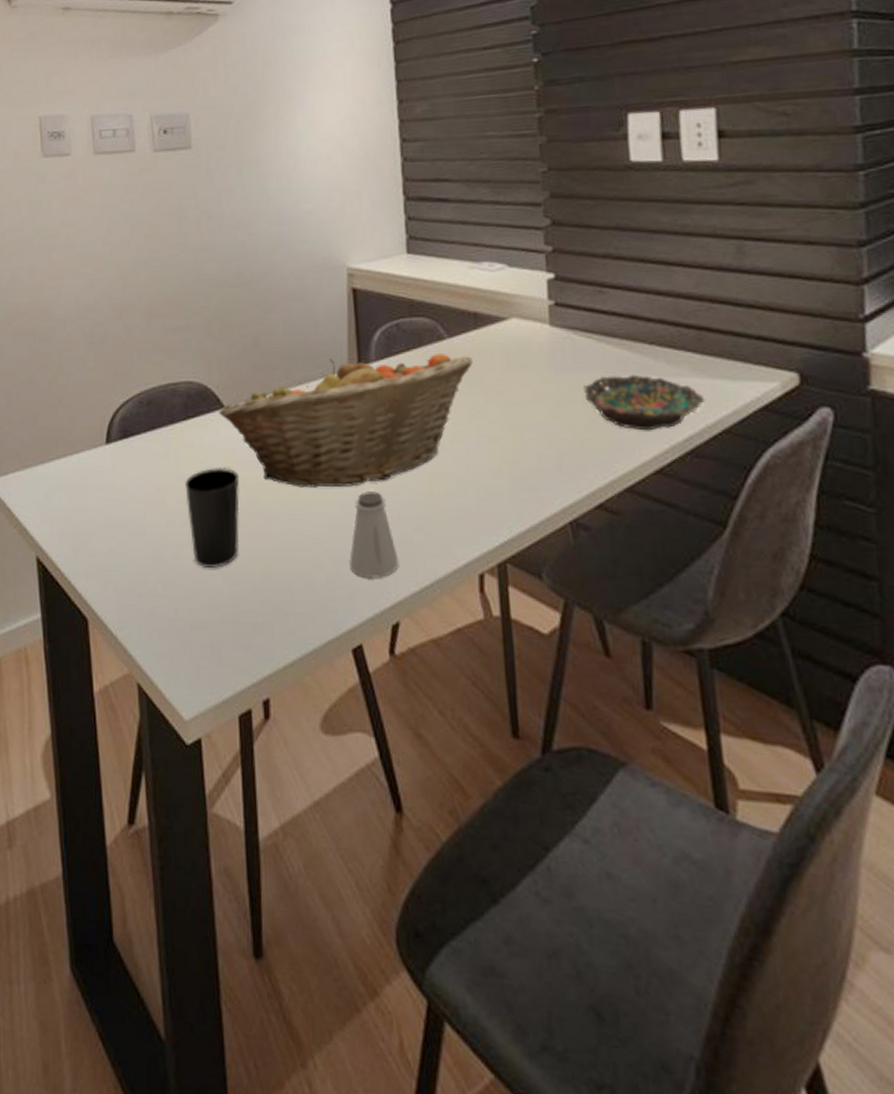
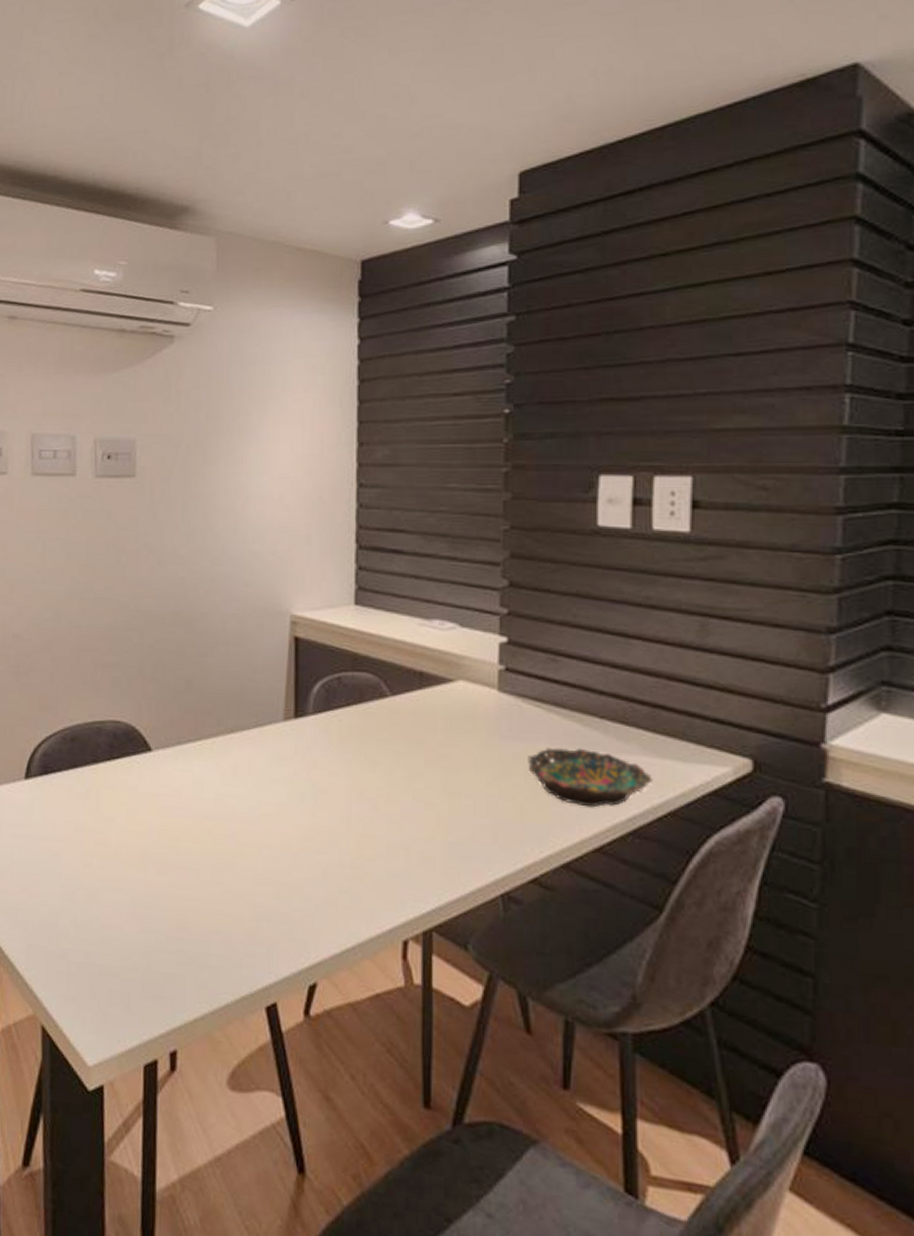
cup: present [185,467,240,569] -> none [105,811,161,915]
fruit basket: present [219,354,473,488] -> none [145,708,414,842]
saltshaker: present [349,491,399,578] -> none [270,848,321,937]

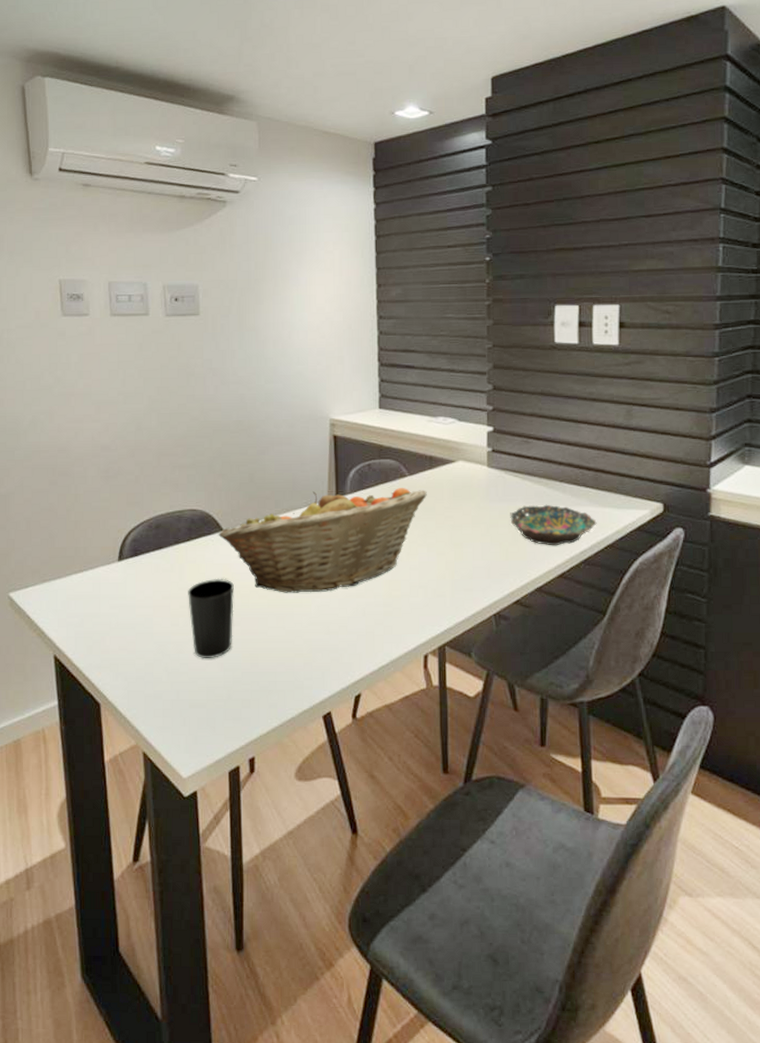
cup: none [105,811,161,915] -> present [188,578,234,659]
fruit basket: none [145,708,414,842] -> present [218,488,427,593]

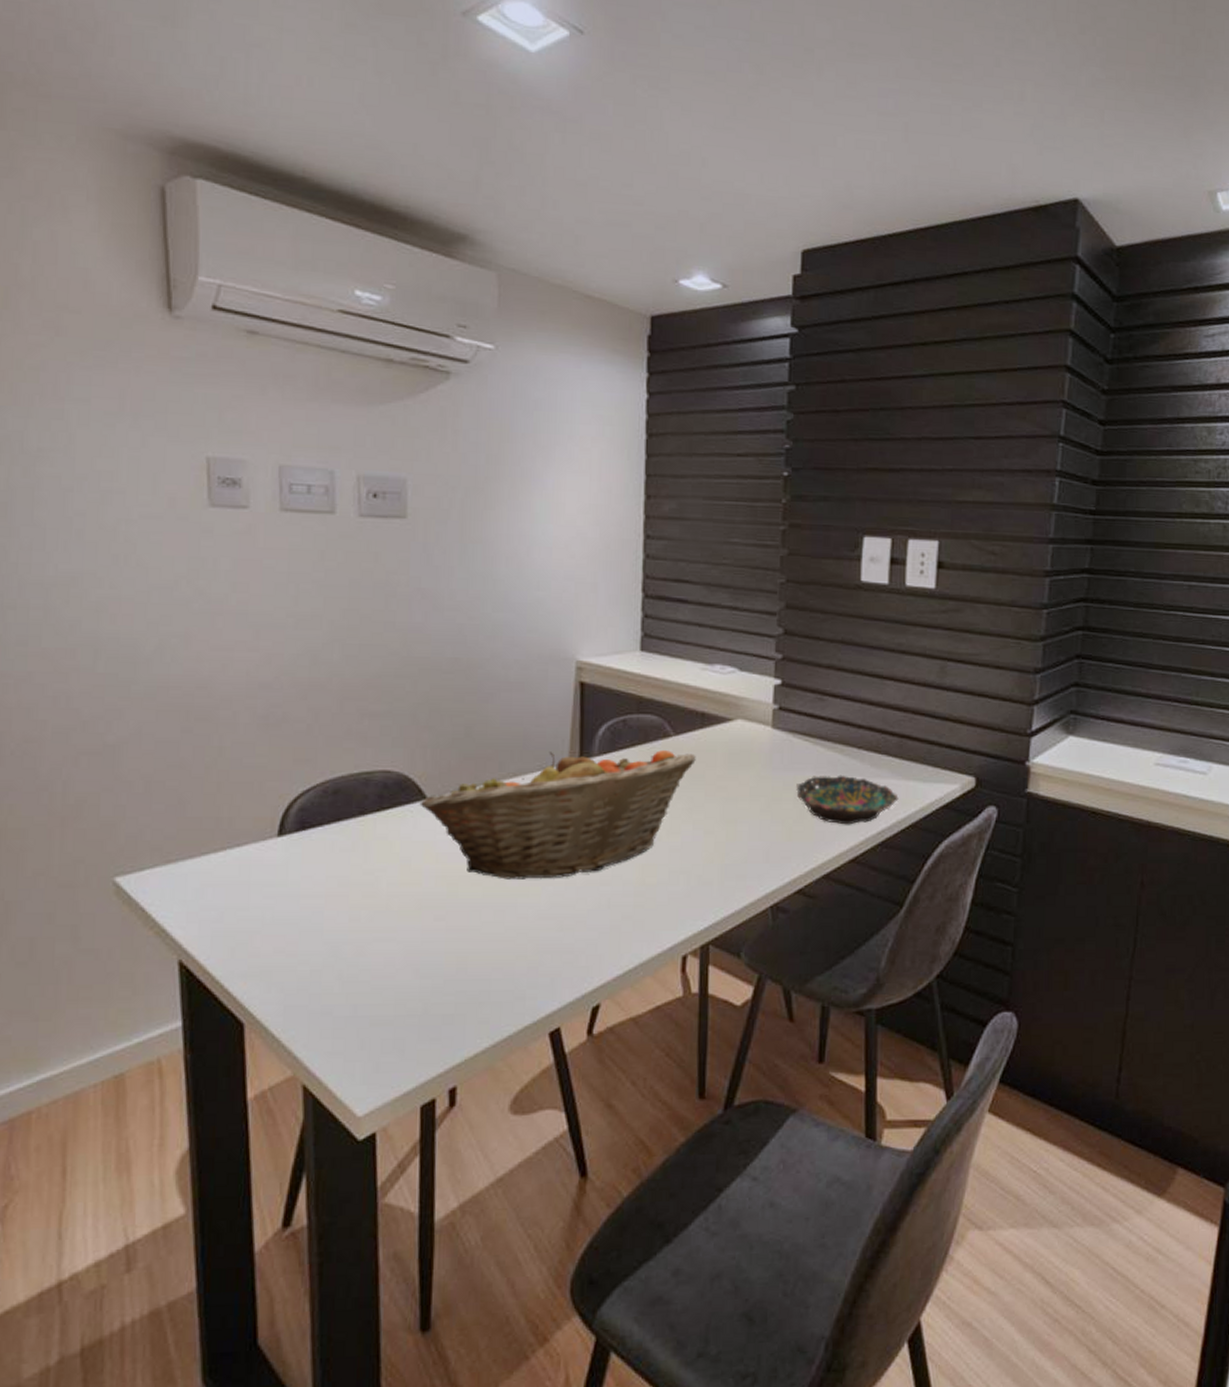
cup: present [188,578,234,659] -> none [374,860,438,964]

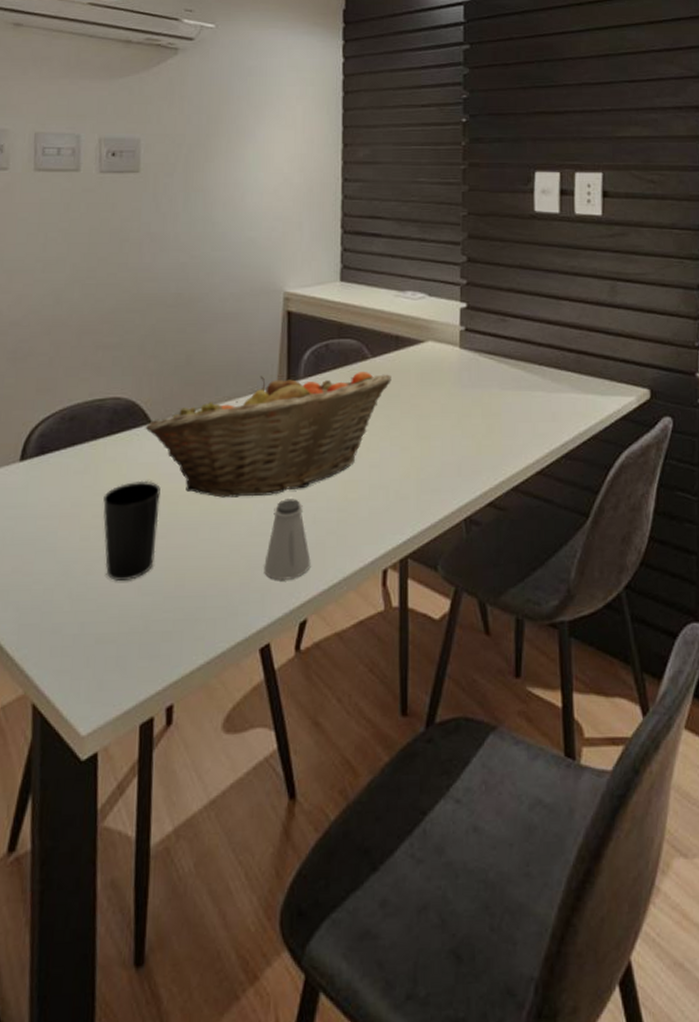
cup: none [374,860,438,964] -> present [103,480,160,582]
saltshaker: none [554,882,605,965] -> present [264,499,311,580]
bowl: present [796,775,899,825] -> none [484,390,579,439]

